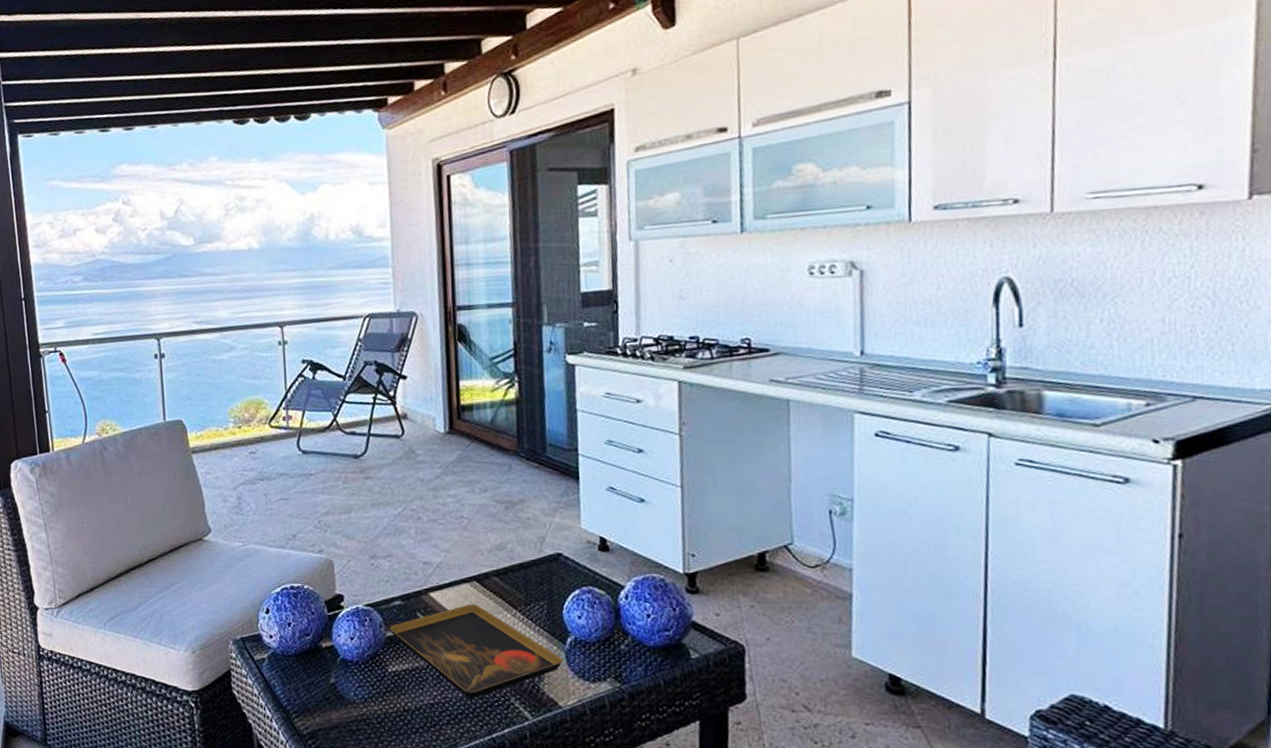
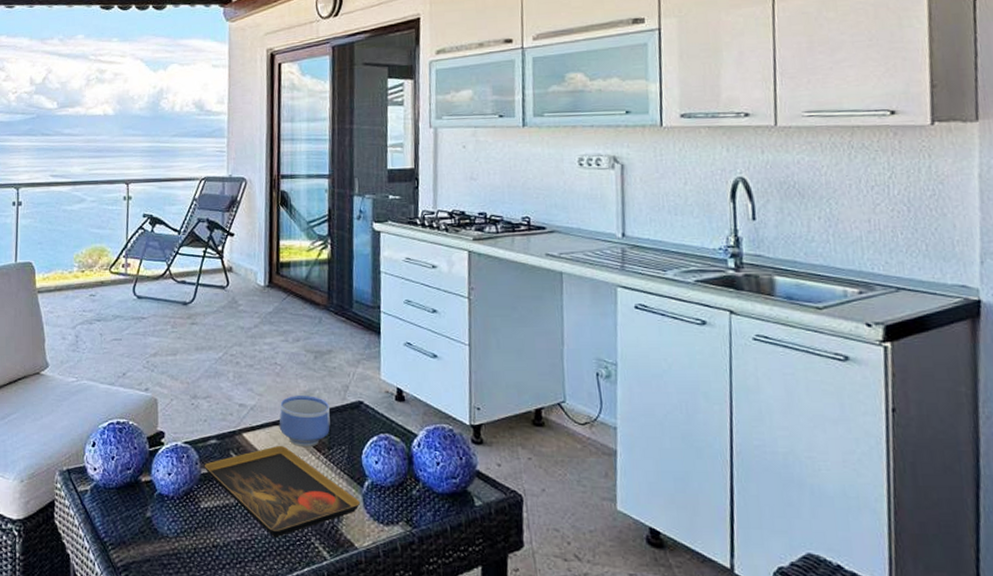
bowl: none [469,550,527,605] -> present [279,396,330,448]

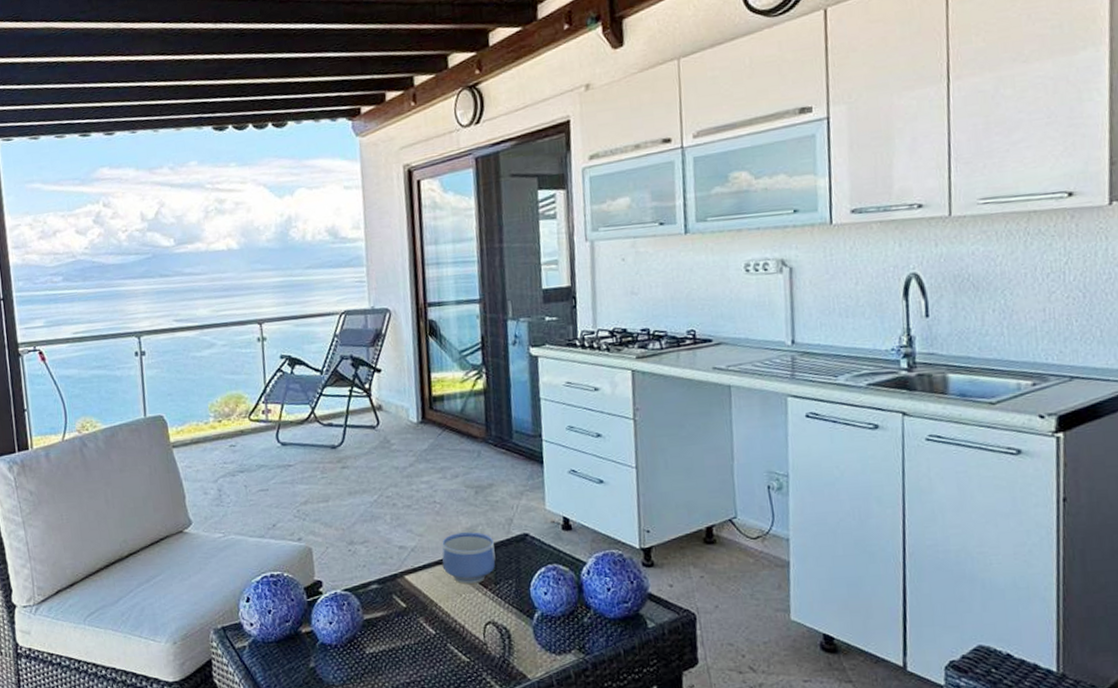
decorative tray: present [204,446,361,538] -> none [366,585,532,677]

